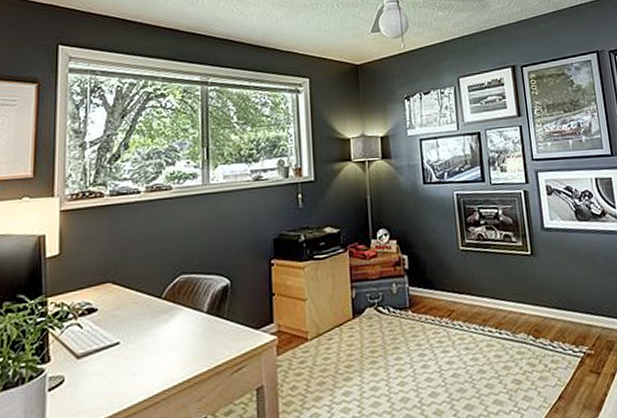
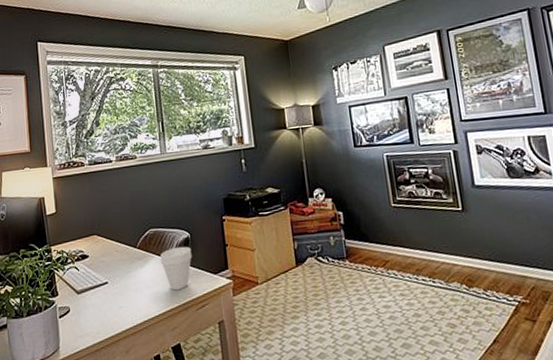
cup: none [191,295,231,351] -> present [160,246,192,291]

